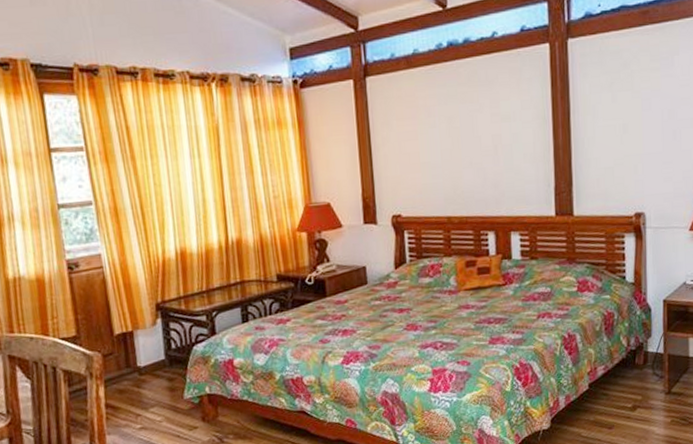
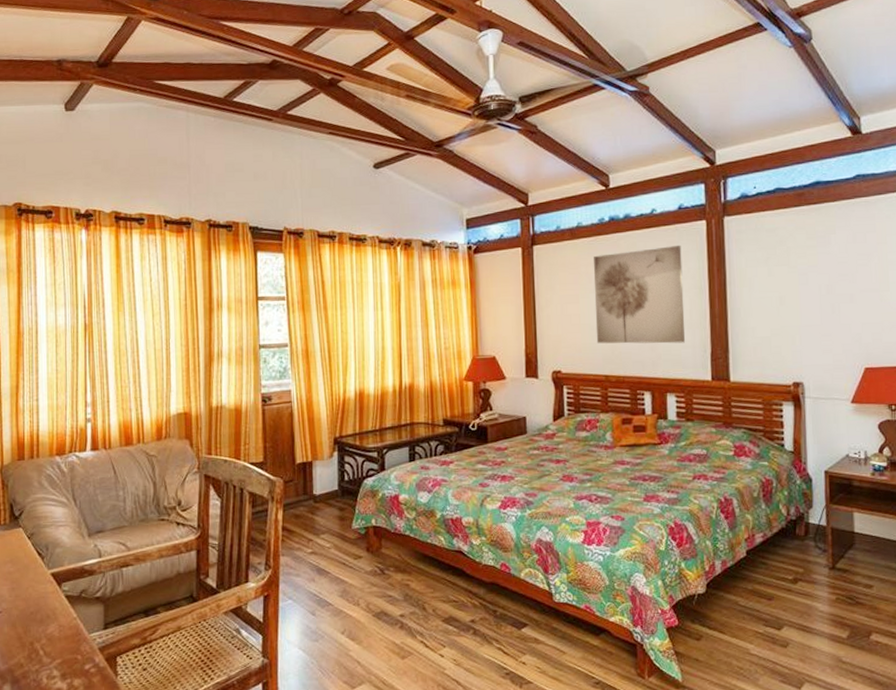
wall art: none [432,71,529,183] -> present [593,245,685,344]

